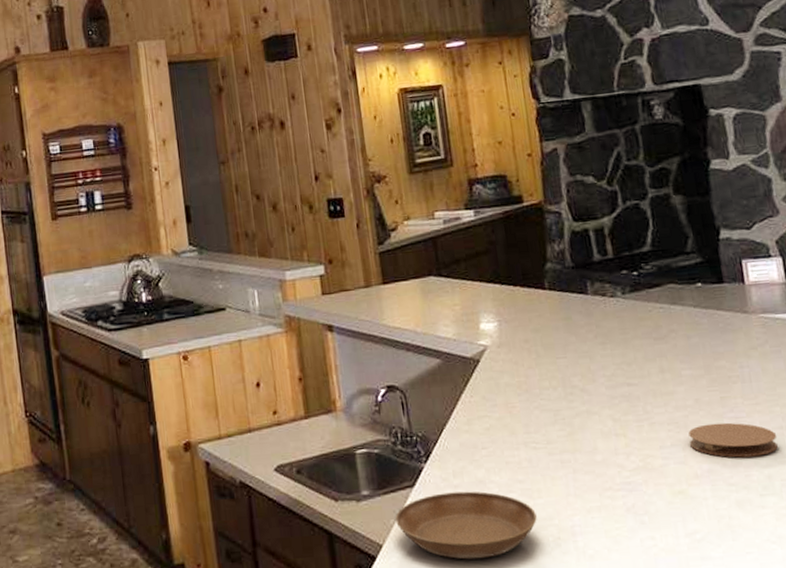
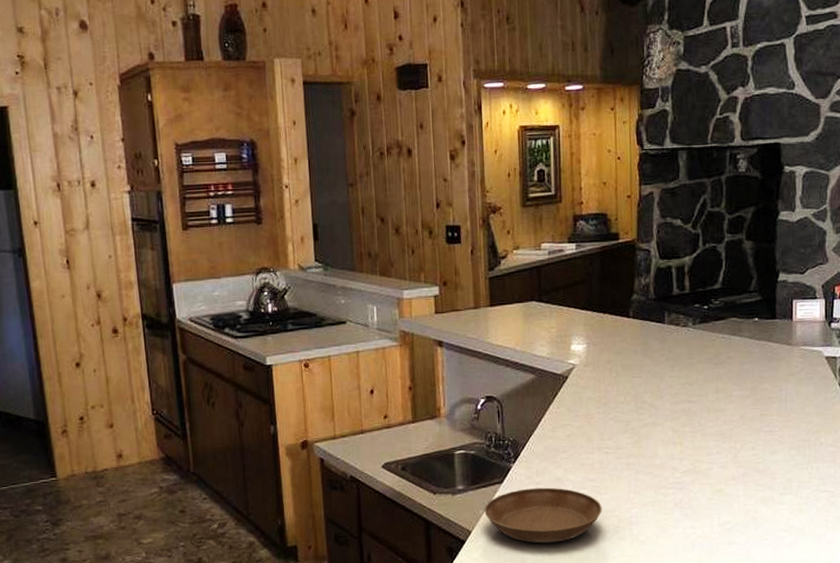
coaster: present [688,422,778,458] -> none [732,435,799,464]

